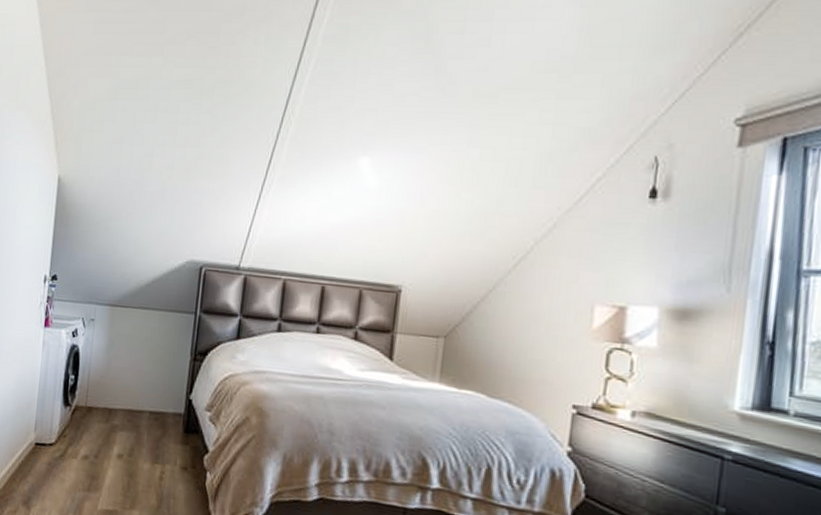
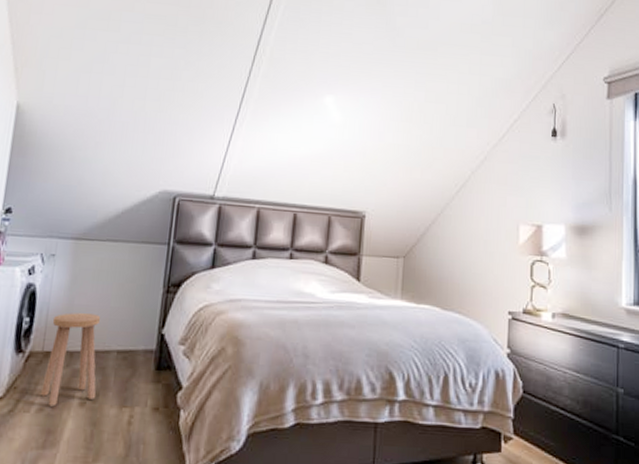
stool: none [84,373,135,456] -> present [39,313,101,407]

